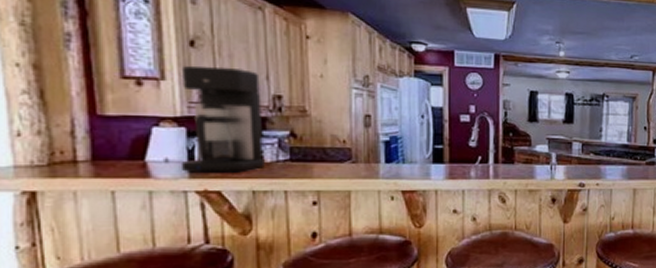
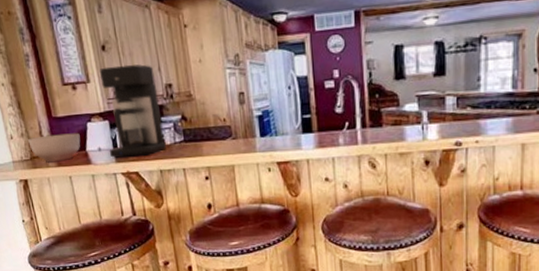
bowl: none [48,136,138,172] -> present [28,132,81,163]

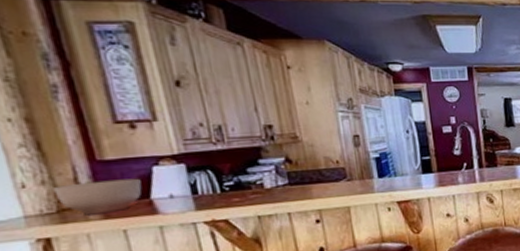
coffee maker: present [99,64,166,158] -> none [172,103,266,205]

